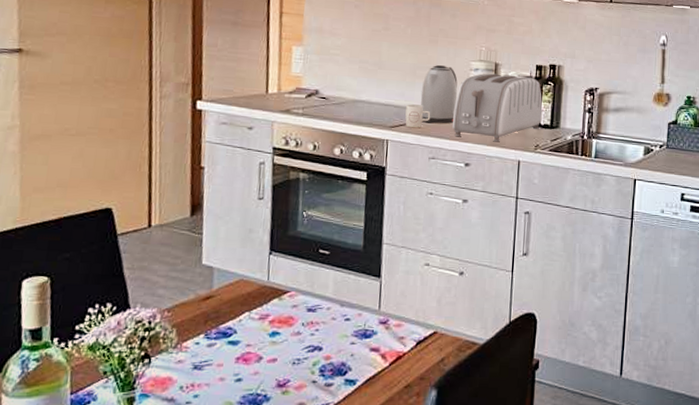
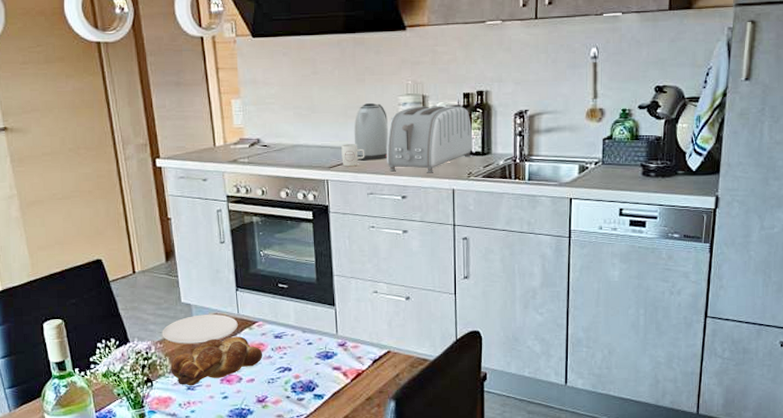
plate: none [172,280,266,315] -> present [162,314,238,345]
bread loaf: none [176,307,291,365] -> present [171,336,263,386]

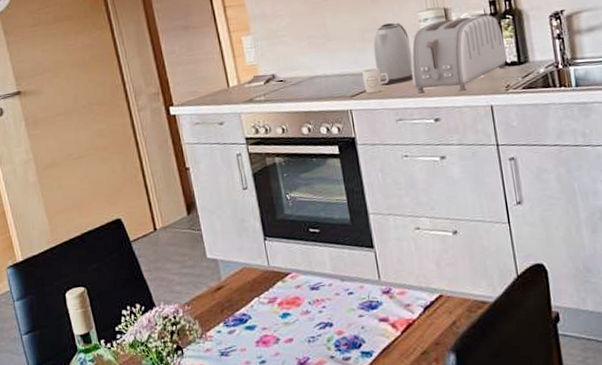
plate: present [162,314,238,345] -> none [188,268,270,305]
bread loaf: present [171,336,263,386] -> none [201,291,300,352]

